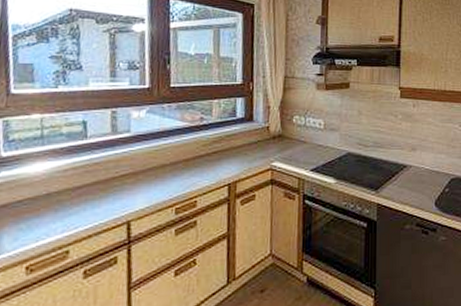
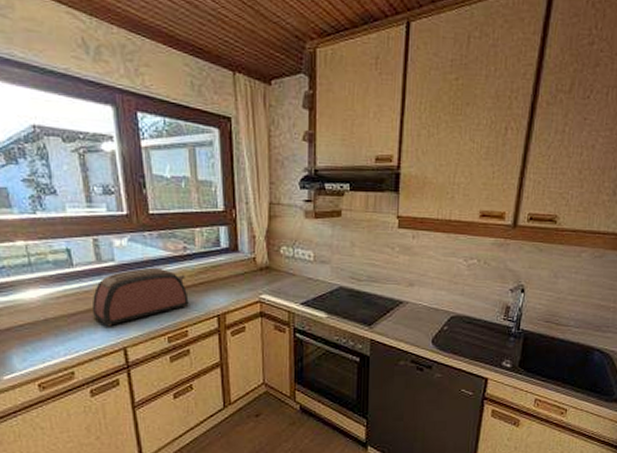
toaster: none [100,138,201,200] -> present [93,267,189,327]

